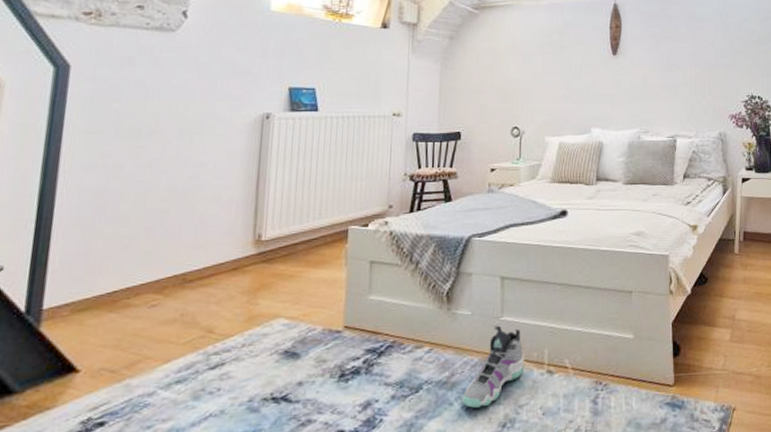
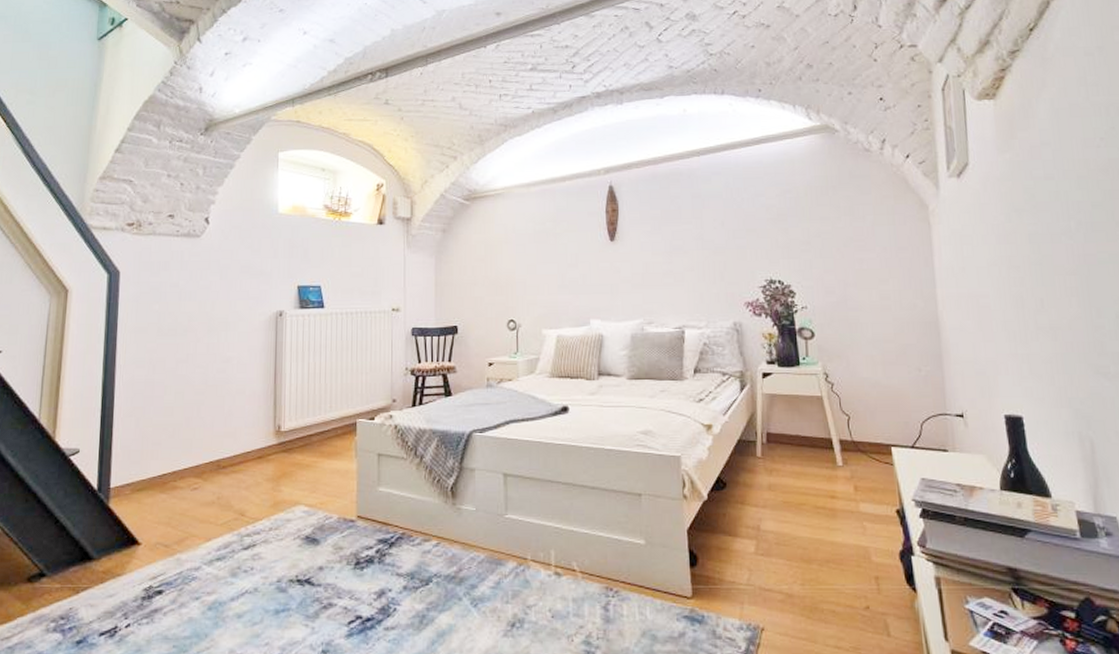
sneaker: present [462,325,524,408] -> none [470,523,531,605]

